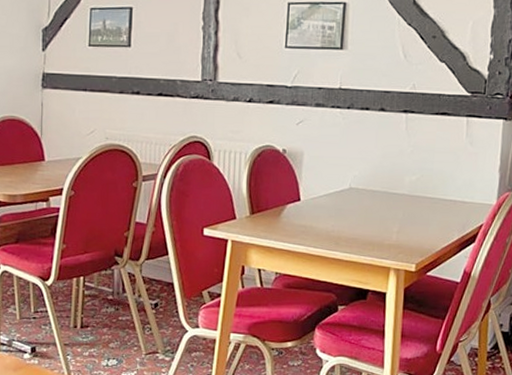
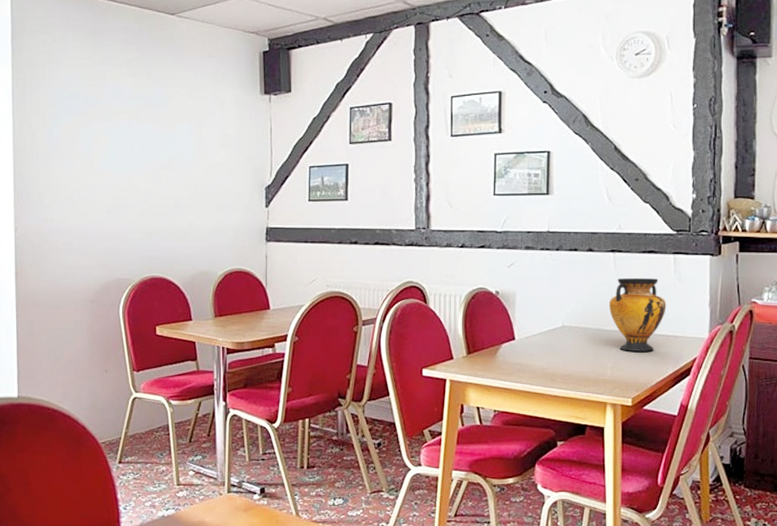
vase: none [398,140,457,217] -> present [609,278,667,352]

